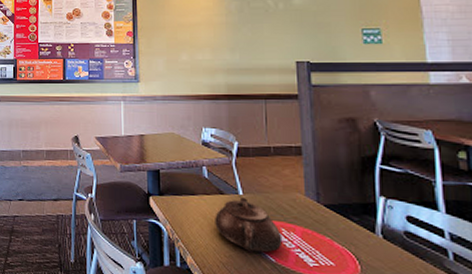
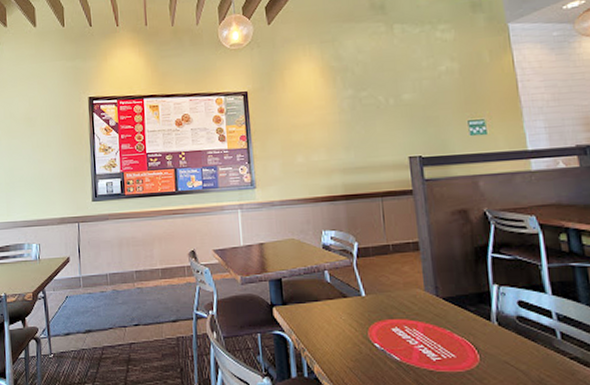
teapot: present [215,198,283,253] -> none [339,299,406,353]

